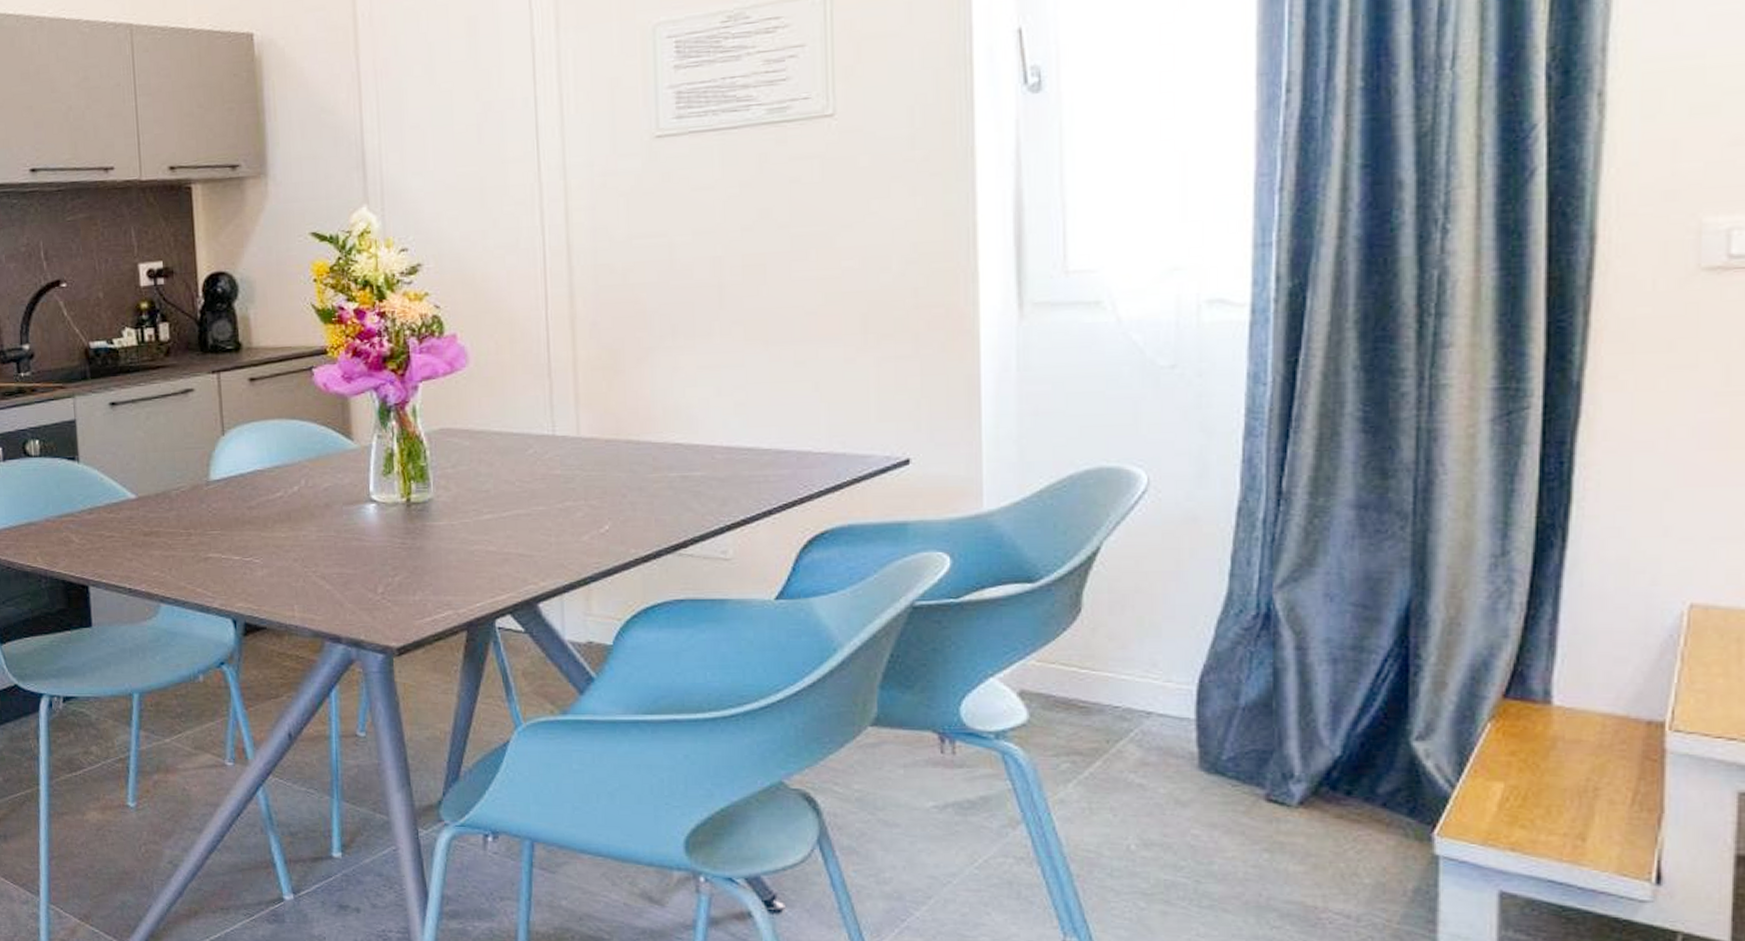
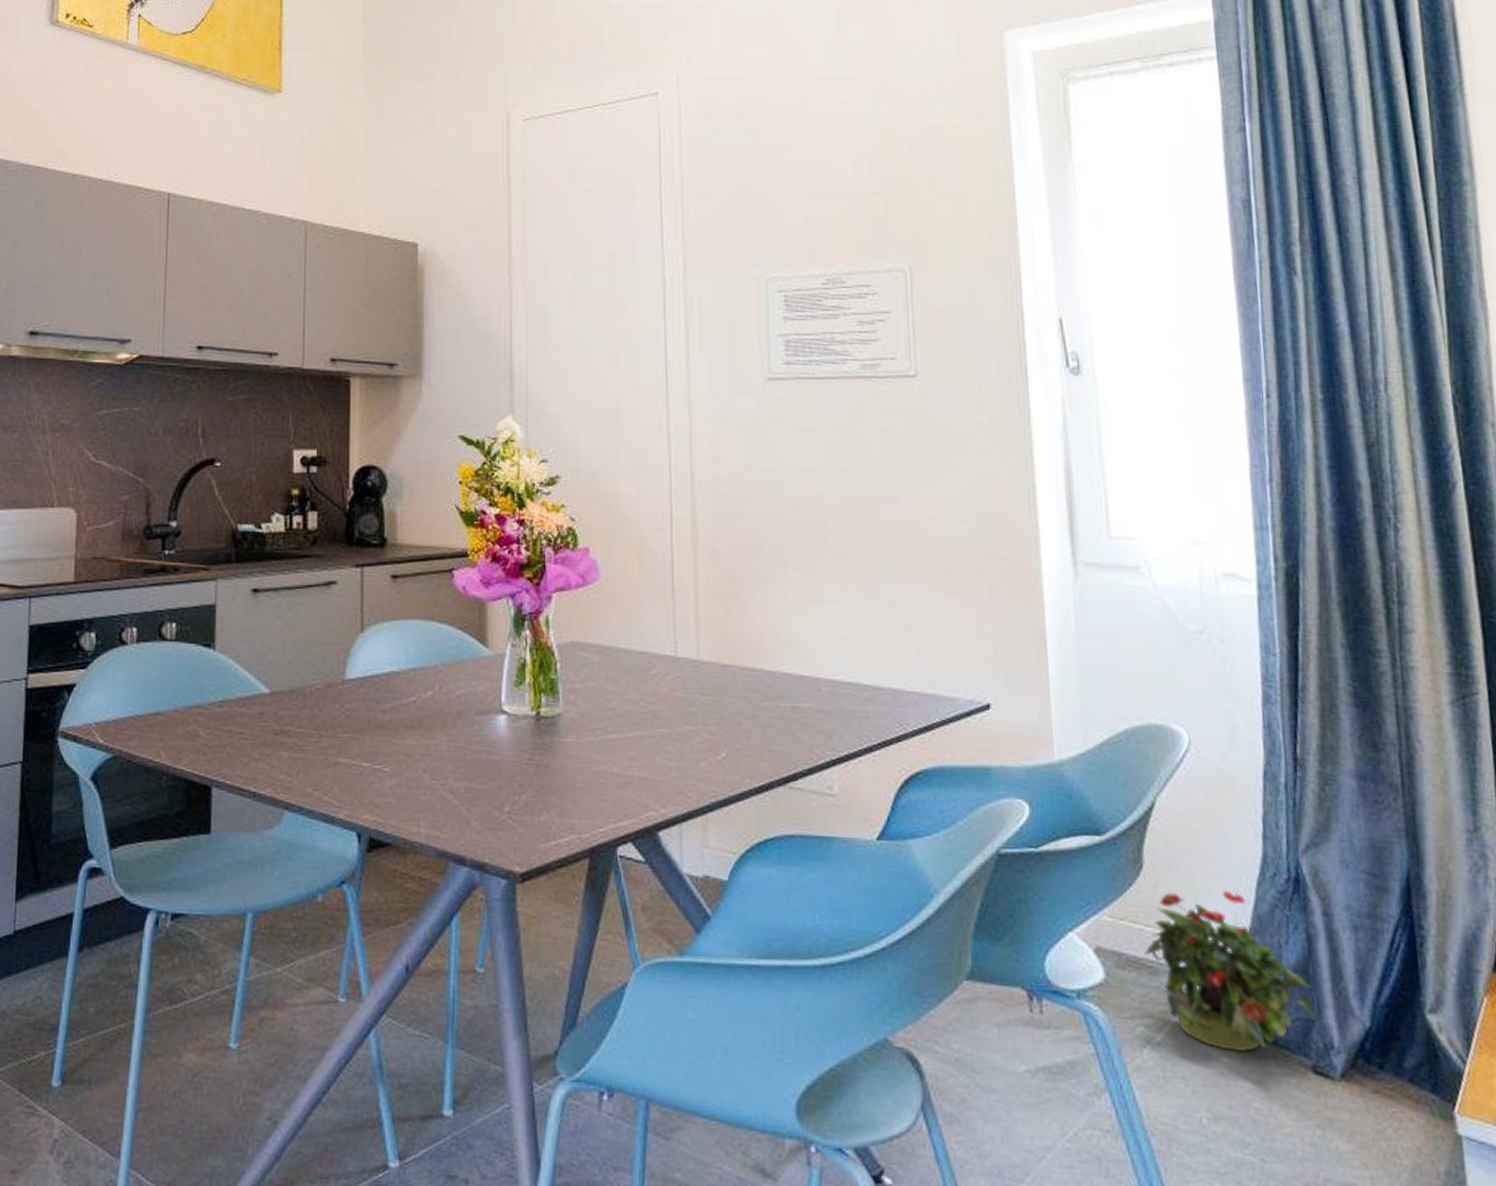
potted plant: none [1075,629,1276,784] -> present [1144,890,1317,1053]

